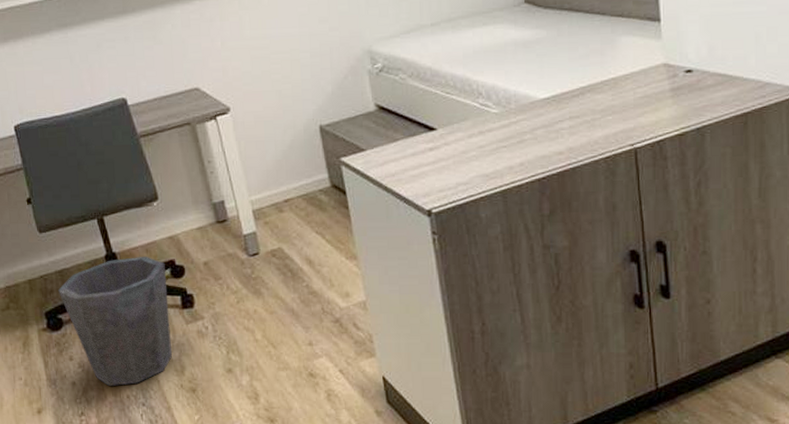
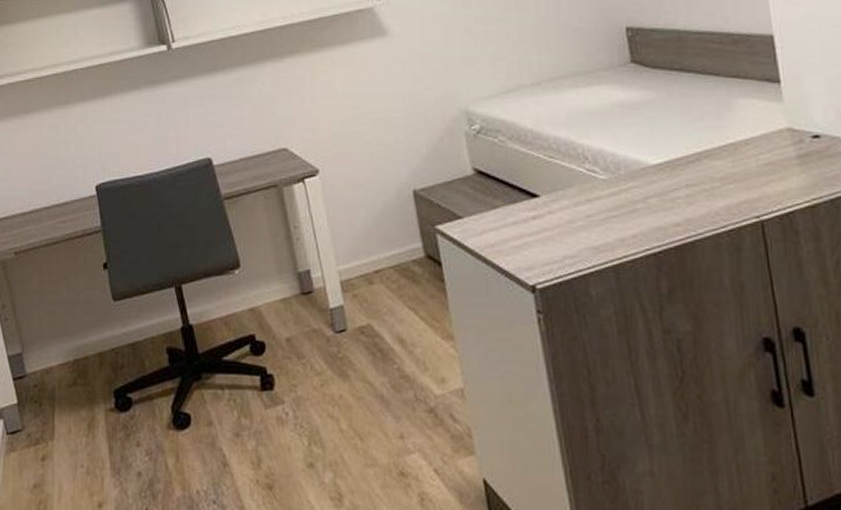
waste bin: present [57,256,172,386] -> none [128,329,248,479]

